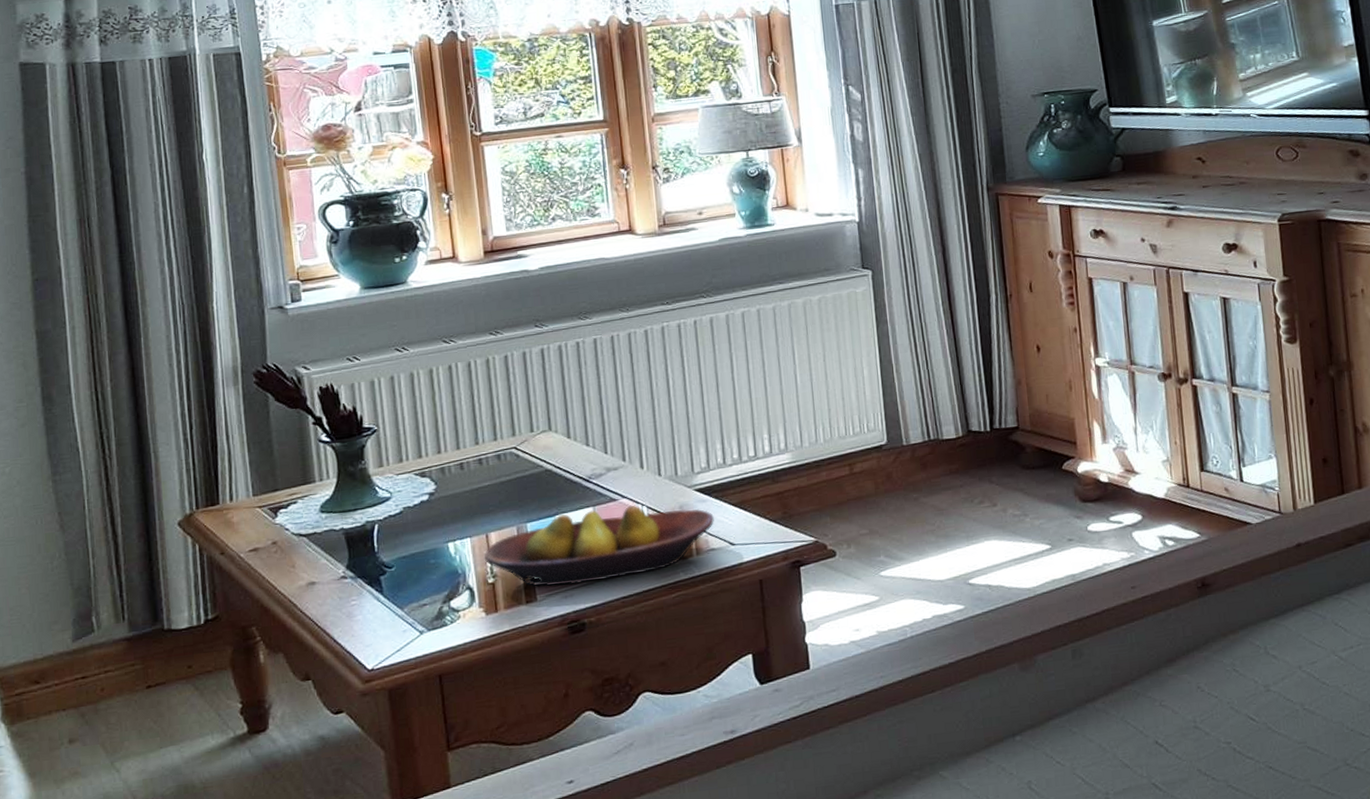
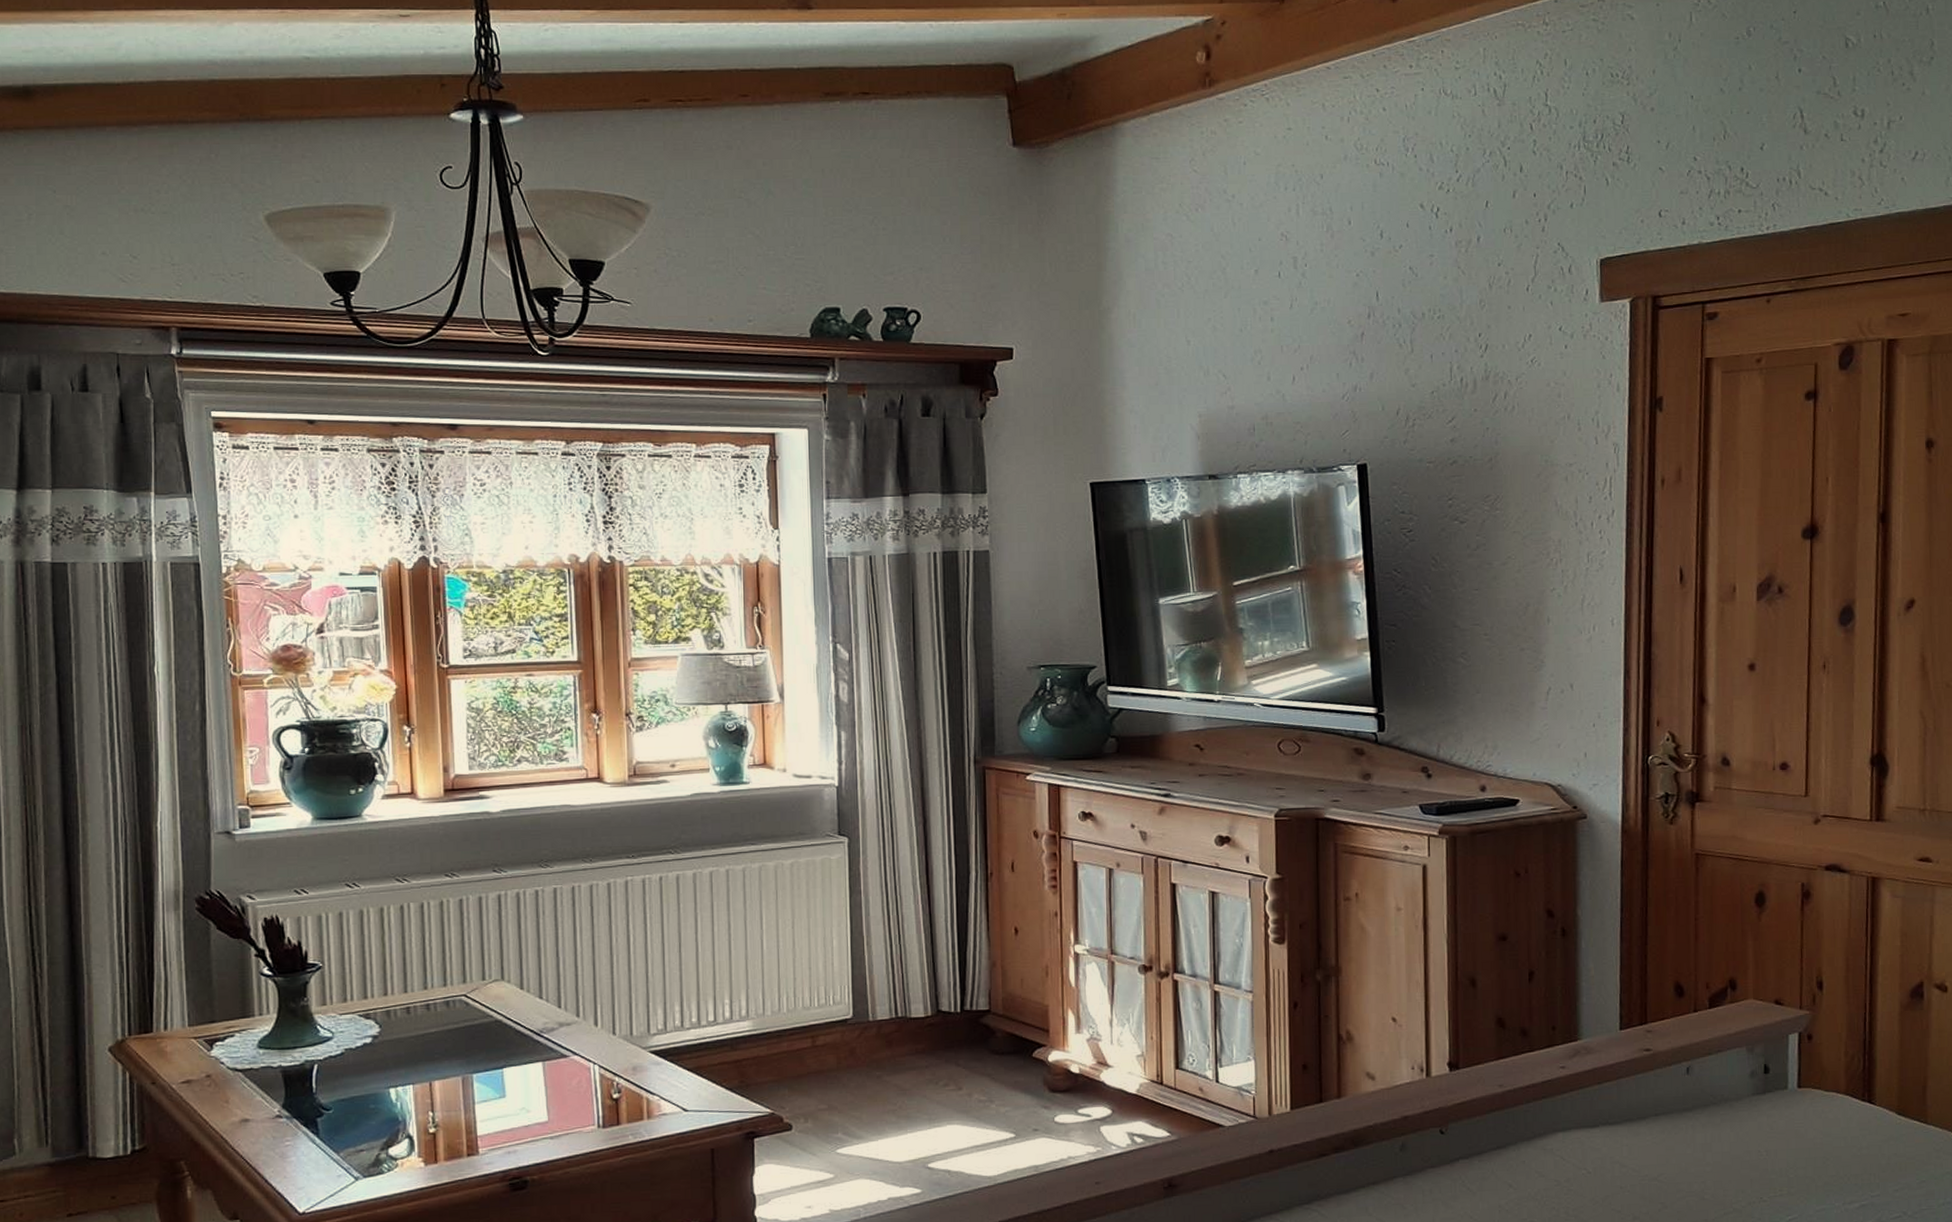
fruit bowl: present [484,504,714,587] -> none [426,1062,668,1141]

